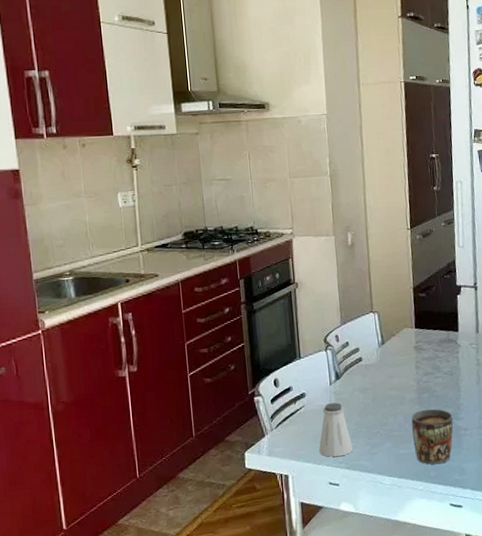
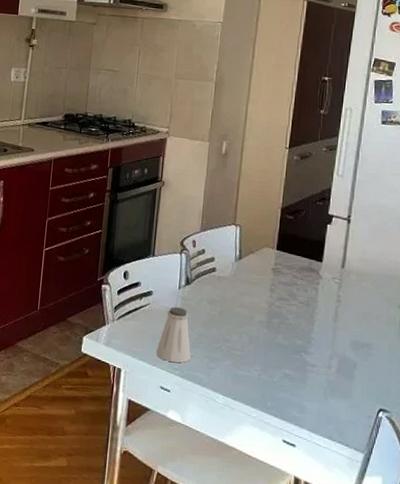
mug: present [411,408,453,465] -> none [254,335,301,396]

